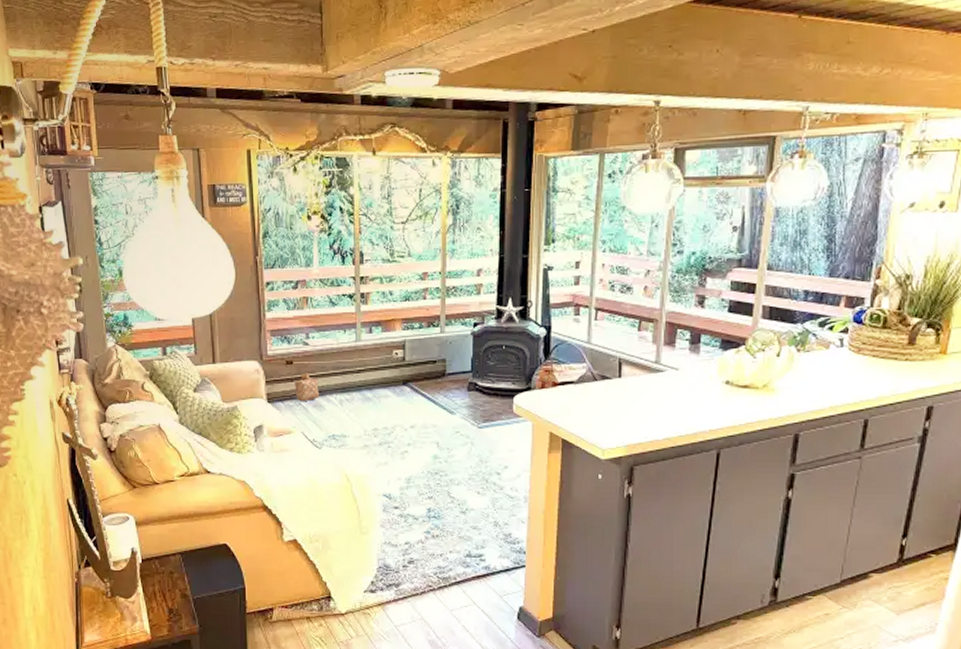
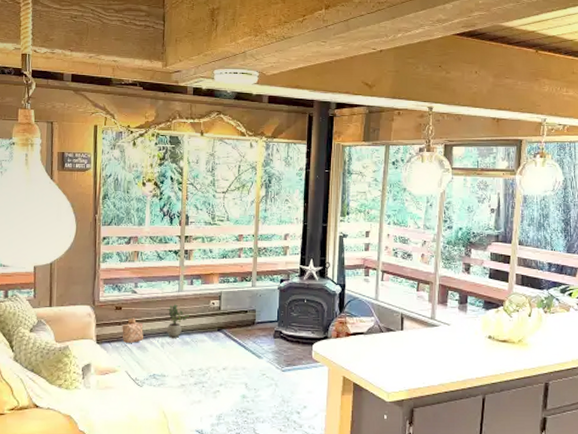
potted plant: none [344,356,369,394] -> present [167,304,189,338]

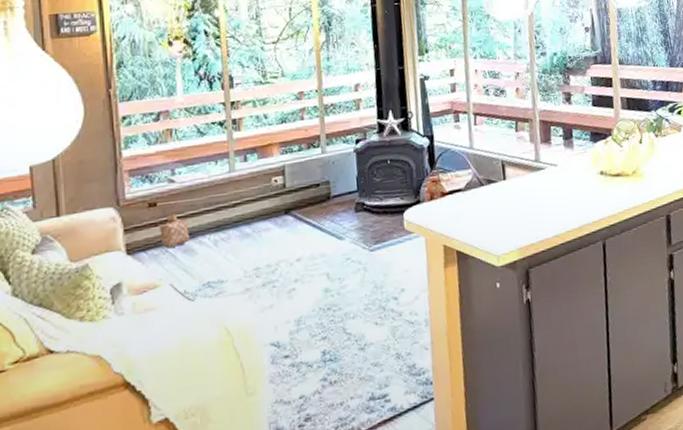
potted plant: present [167,304,189,338] -> none [217,188,247,232]

